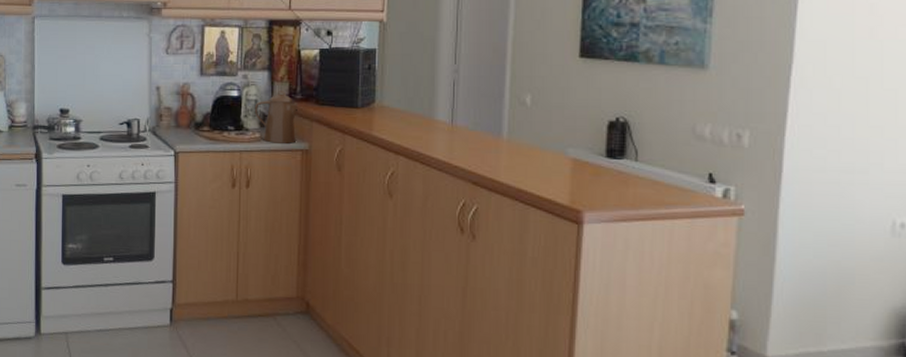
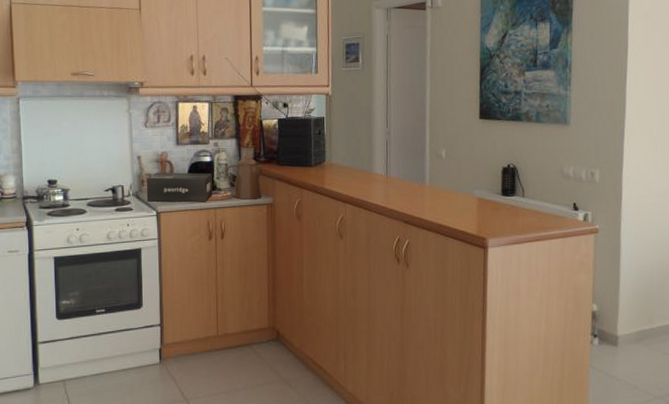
box: none [164,107,239,143] -> present [146,172,213,203]

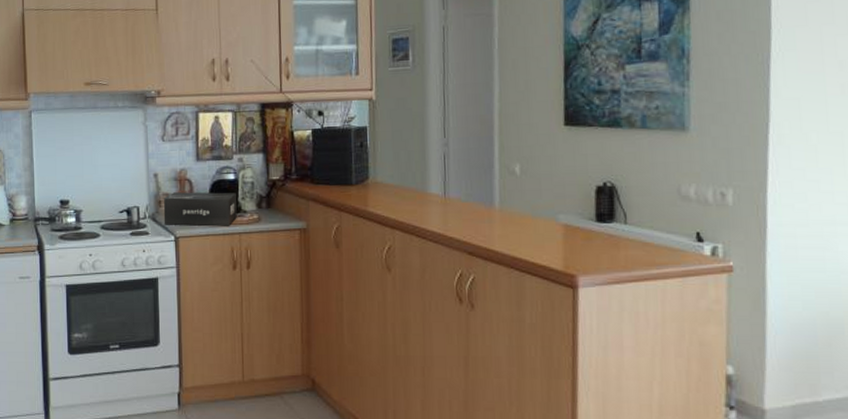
teapot: present [225,155,263,200] -> none [251,172,294,224]

